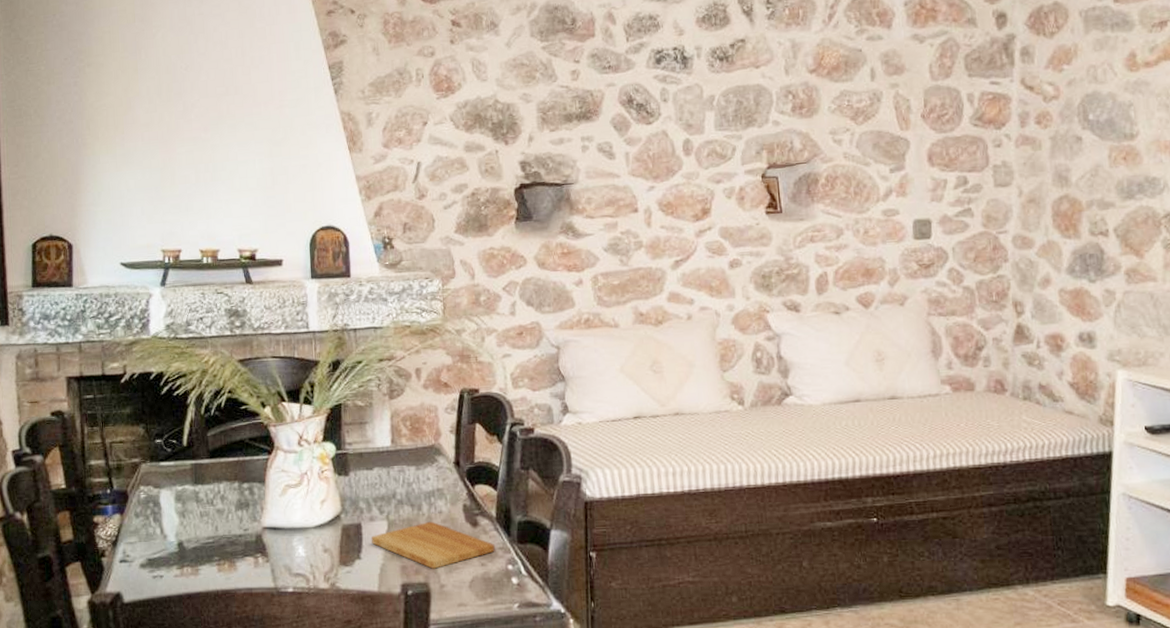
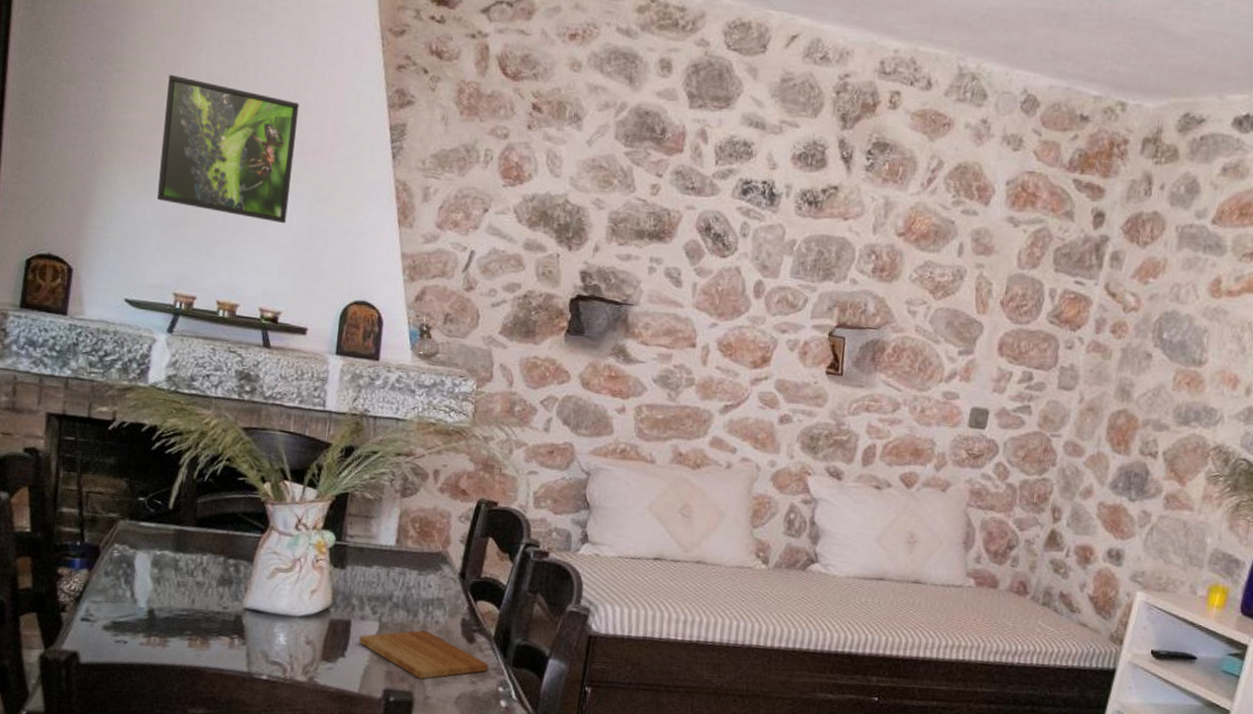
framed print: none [132,59,250,171] -> present [156,74,299,224]

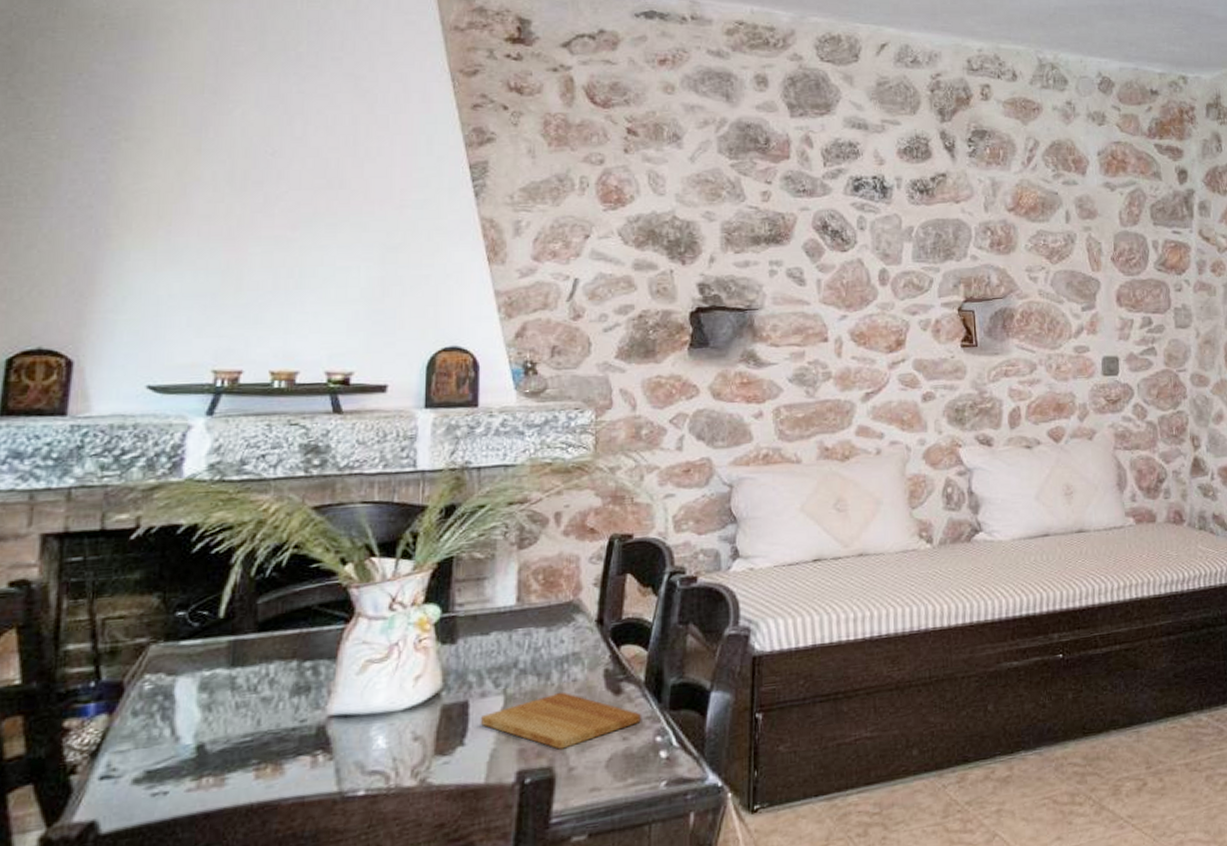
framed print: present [156,74,299,224] -> none [184,136,360,278]

